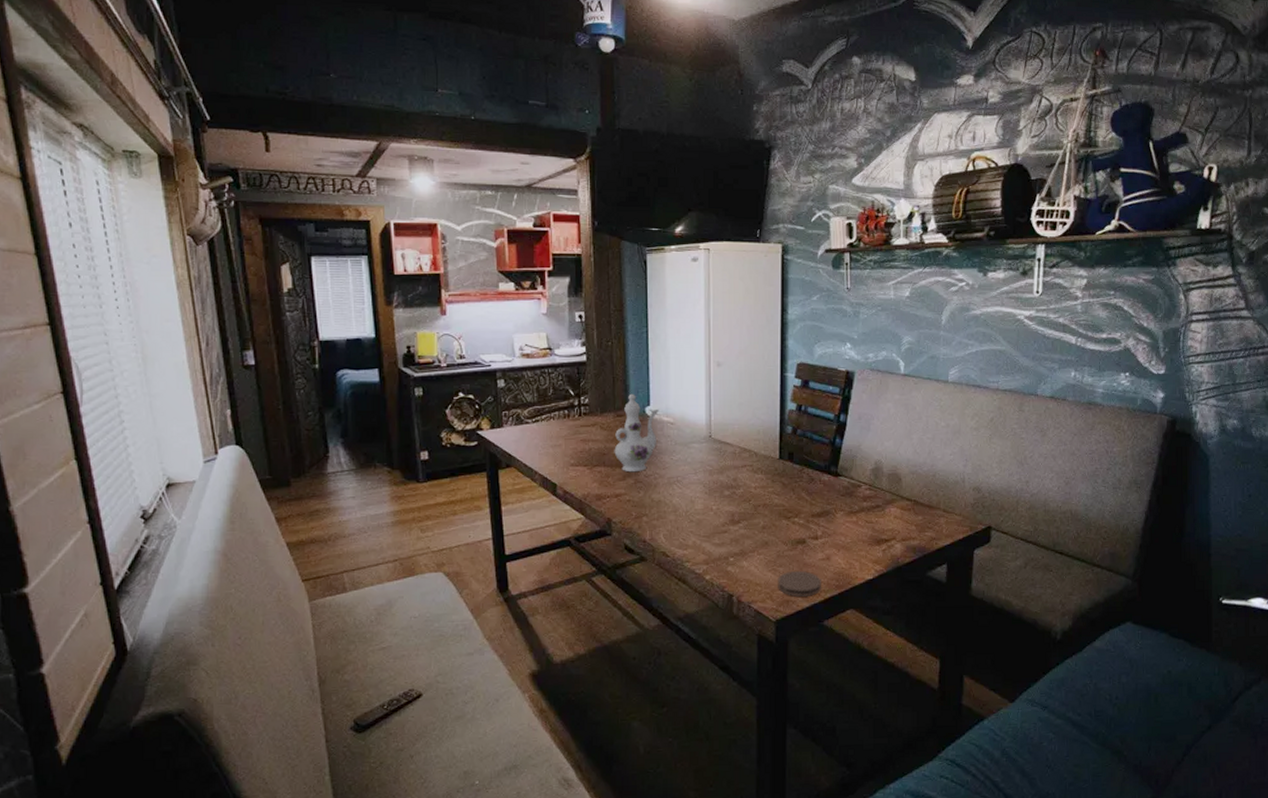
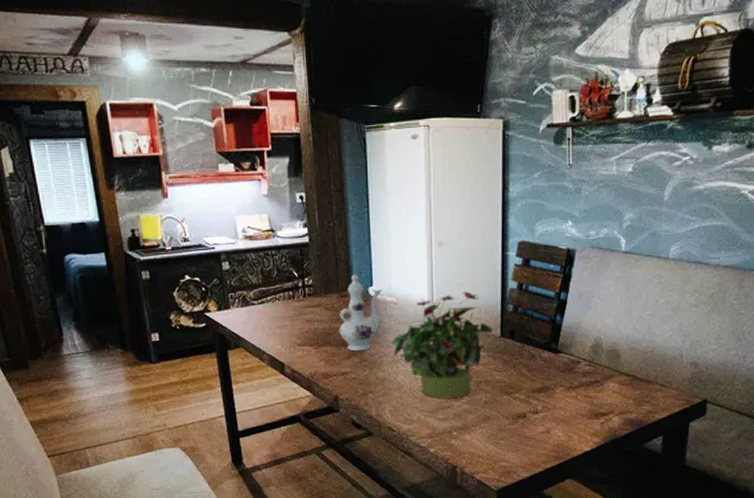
potted plant: none [667,412,772,522] -> present [390,291,494,398]
coaster: present [778,571,822,597] -> none [499,444,542,468]

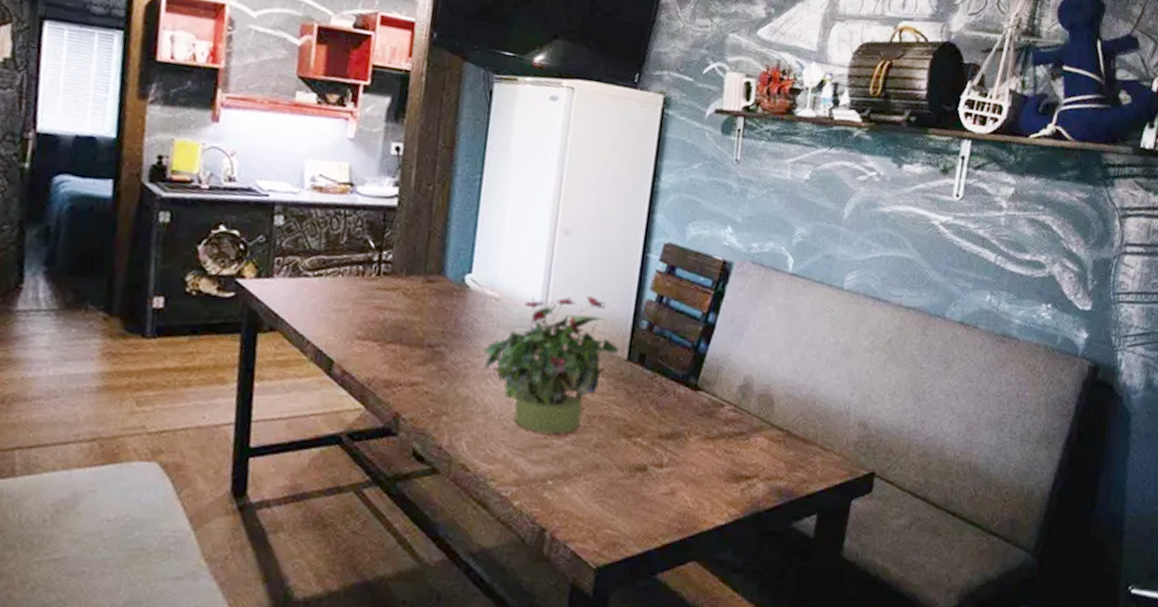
ewer: present [339,274,382,352] -> none [416,255,483,357]

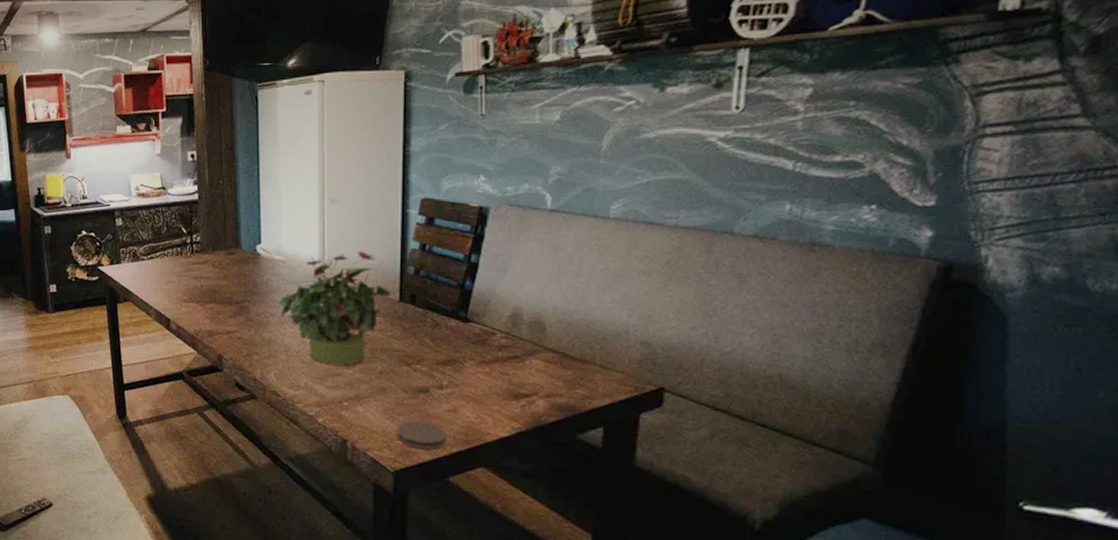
coaster: none [604,505,661,540] -> present [396,421,448,449]

